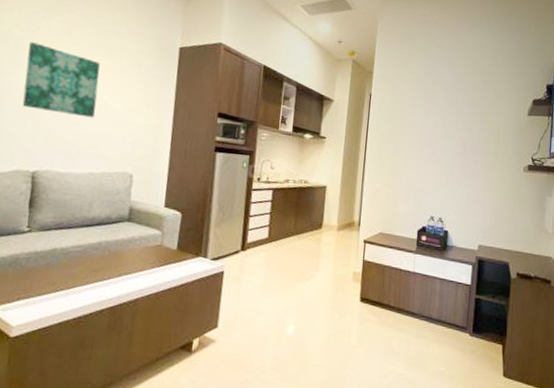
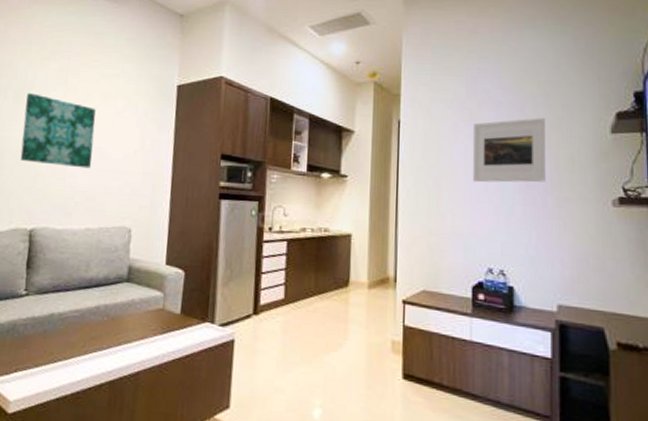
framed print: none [424,99,482,151] -> present [472,118,546,183]

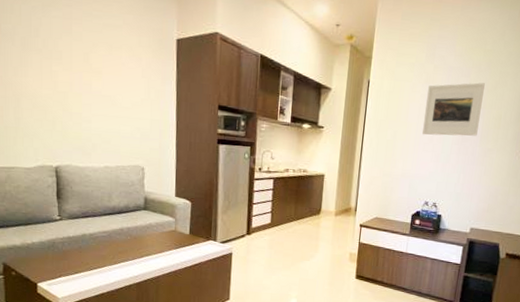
wall art: present [20,93,96,169] -> none [33,40,104,115]

